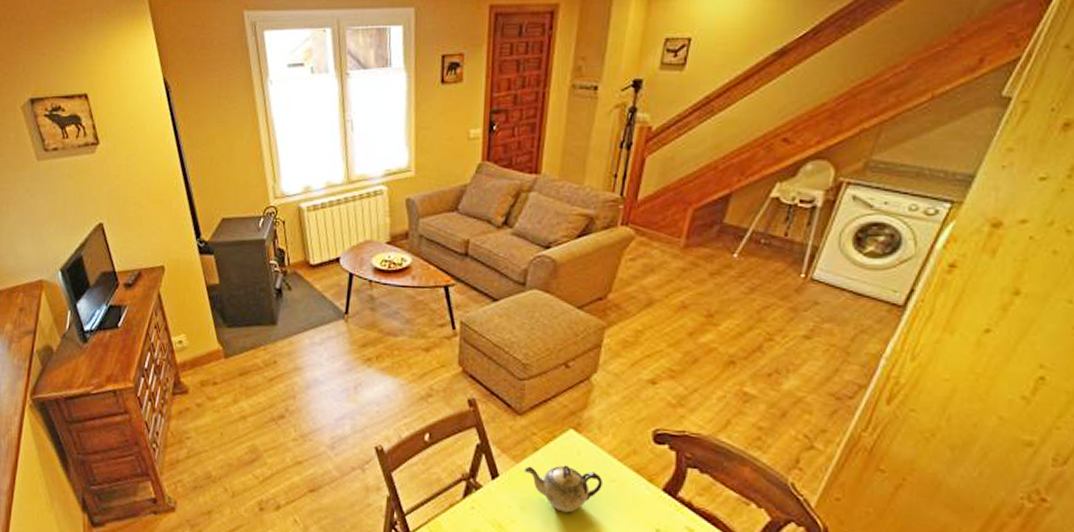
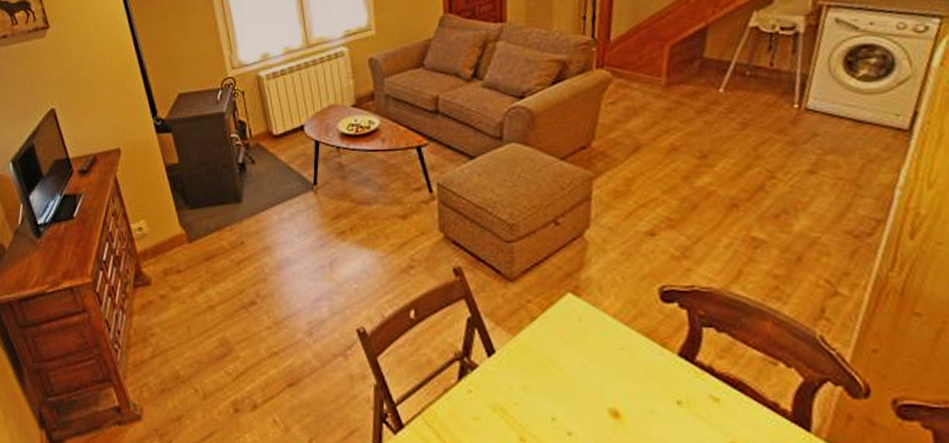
teapot: present [524,465,602,513] -> none [523,334,611,389]

